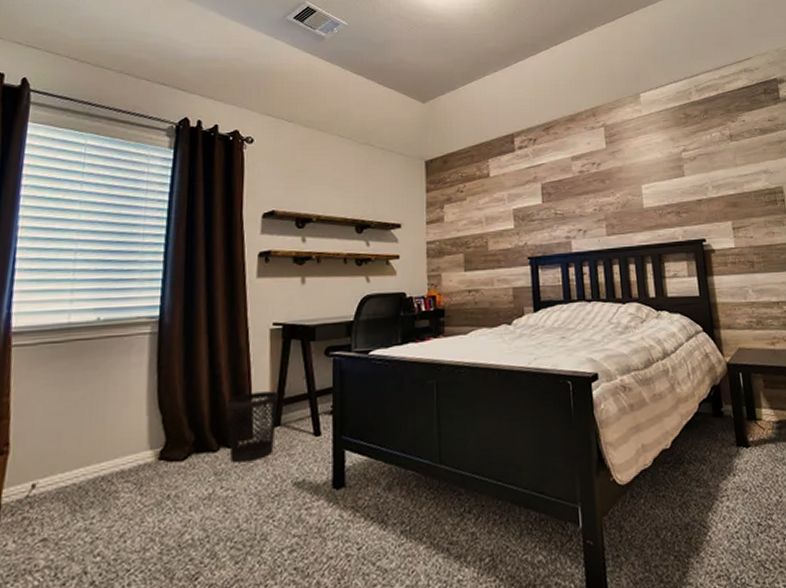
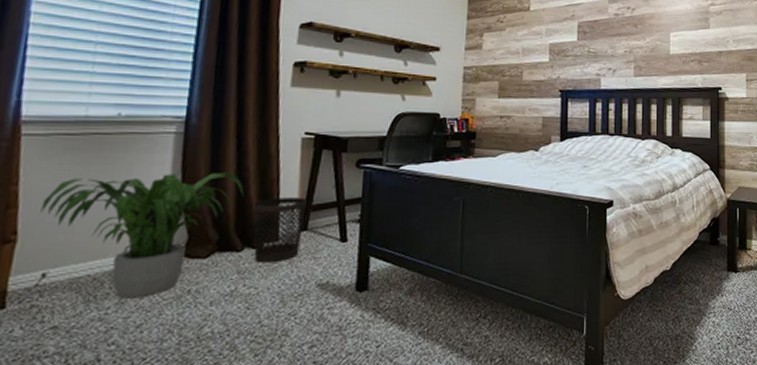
potted plant: none [29,370,217,507] -> present [40,172,244,299]

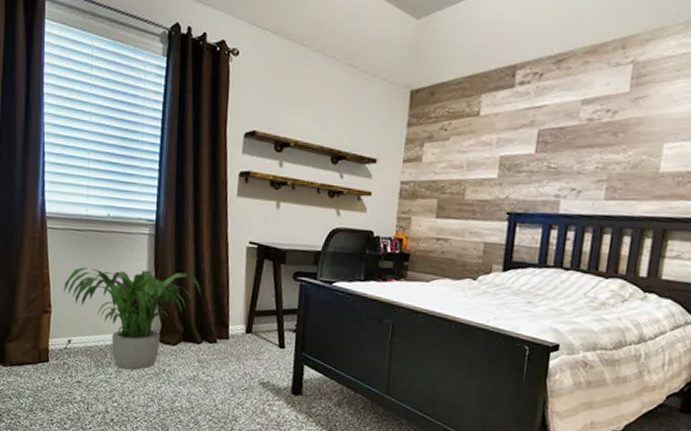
trash bin: present [253,197,307,263] -> none [208,300,251,358]

